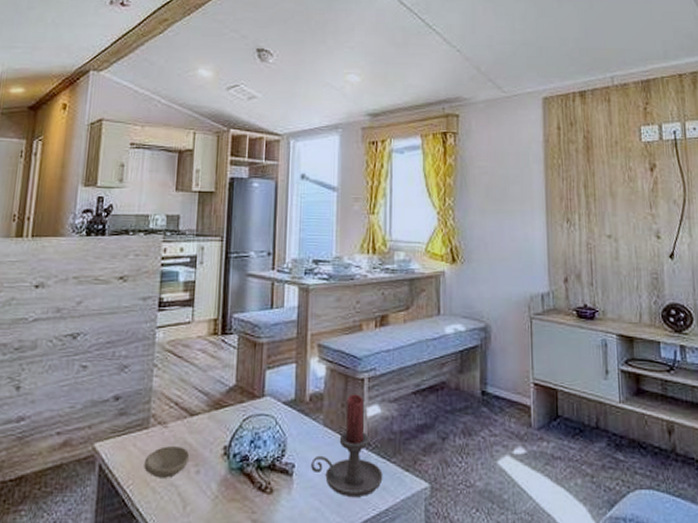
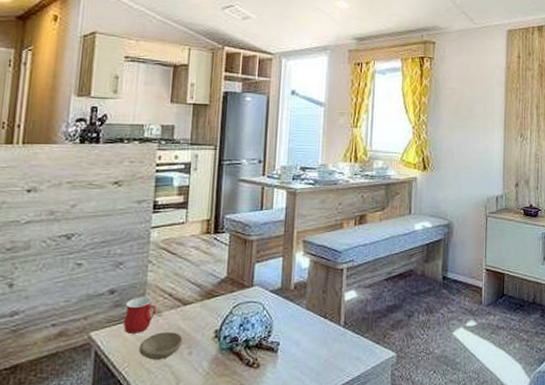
mug: none [127,404,162,446] -> present [123,296,157,334]
candle holder: present [311,394,383,498] -> none [294,282,357,368]

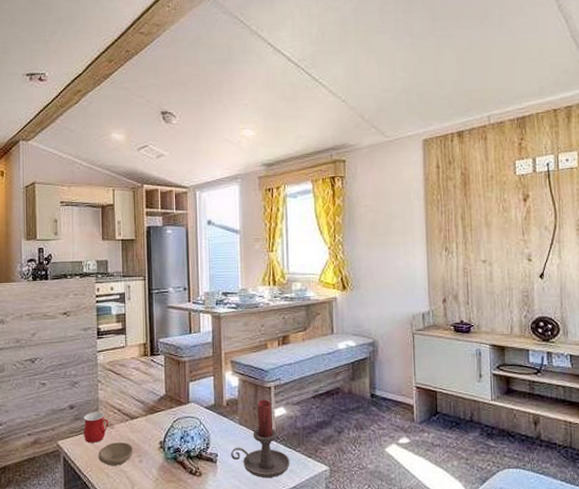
candle holder: none [294,282,357,368] -> present [231,399,290,478]

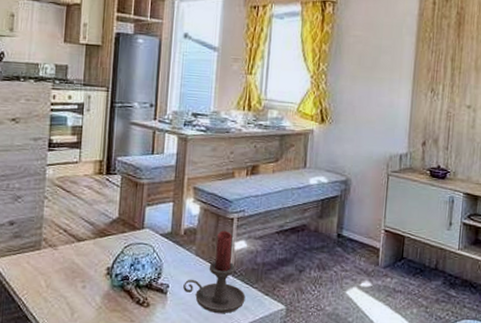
mug: present [83,411,109,443] -> none [22,230,52,264]
bowl: present [98,442,134,466] -> none [37,265,77,291]

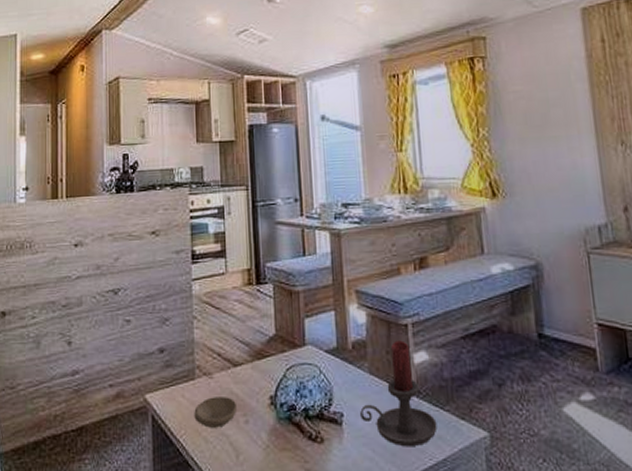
bowl: none [37,265,77,291] -> present [194,397,238,428]

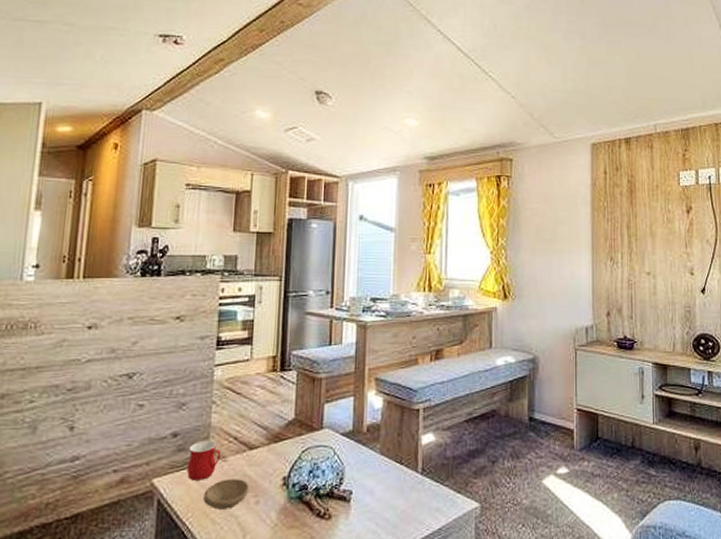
mug: none [175,356,207,397] -> present [186,440,221,480]
candle holder: present [360,340,438,447] -> none [368,424,436,520]

